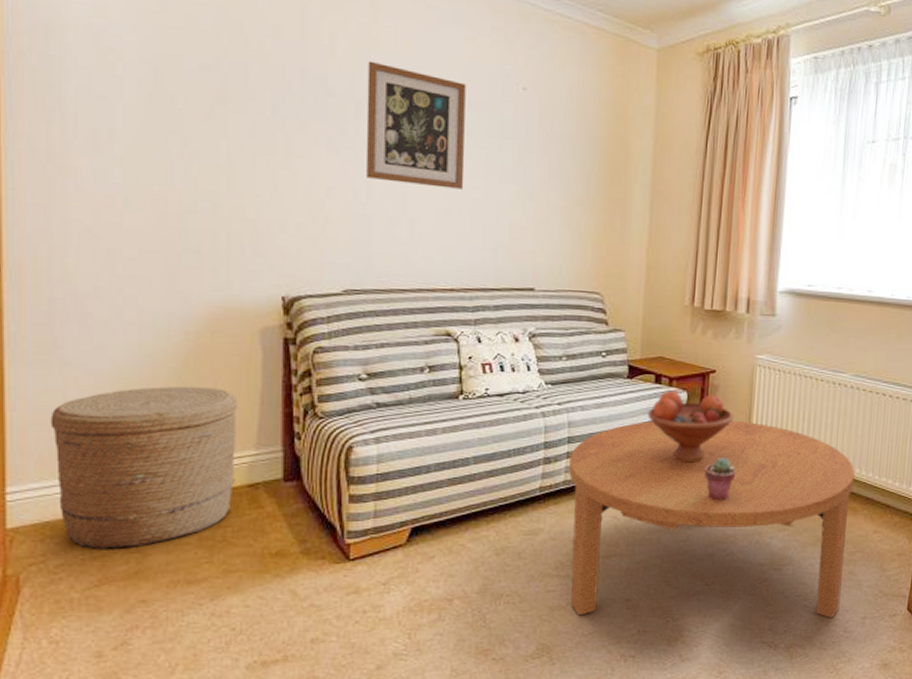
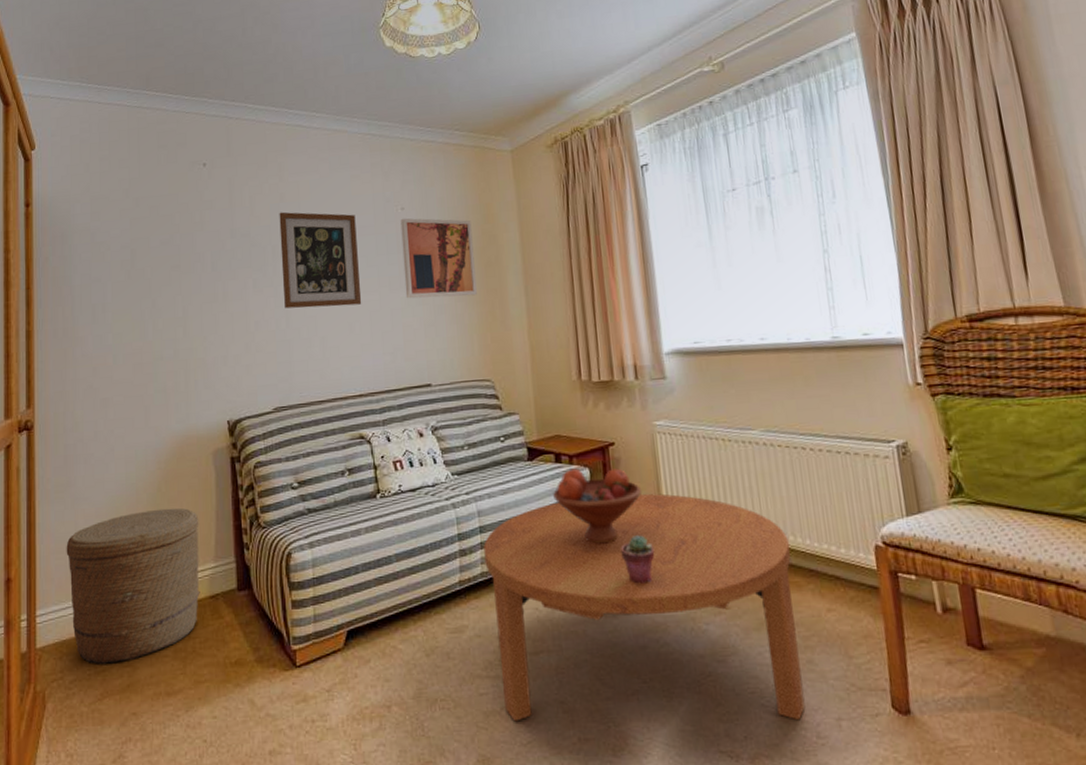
wall art: none [516,100,602,202] -> present [400,218,477,299]

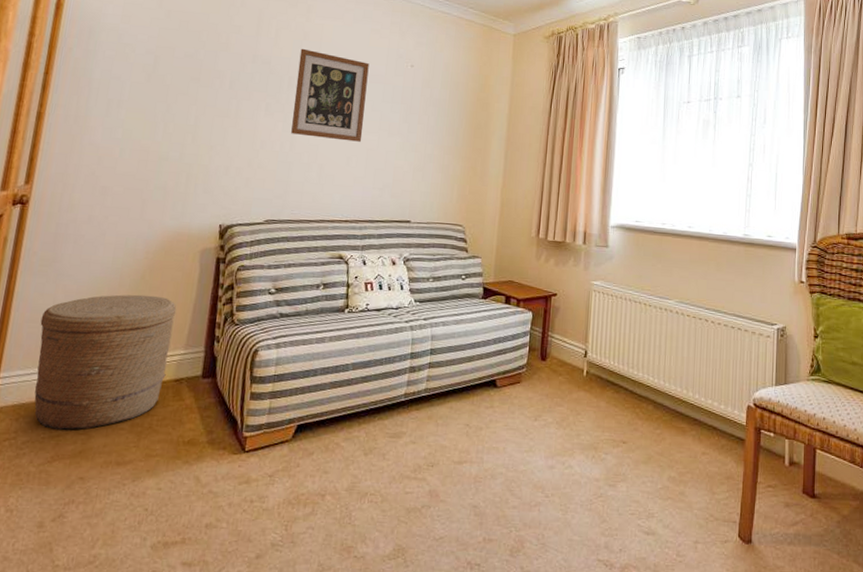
wall art: present [400,218,477,299] -> none [401,74,470,152]
coffee table: present [483,493,806,722] -> none [425,337,682,540]
fruit bowl: present [553,468,643,544] -> none [498,310,573,377]
potted succulent: present [620,535,655,584] -> none [546,373,574,414]

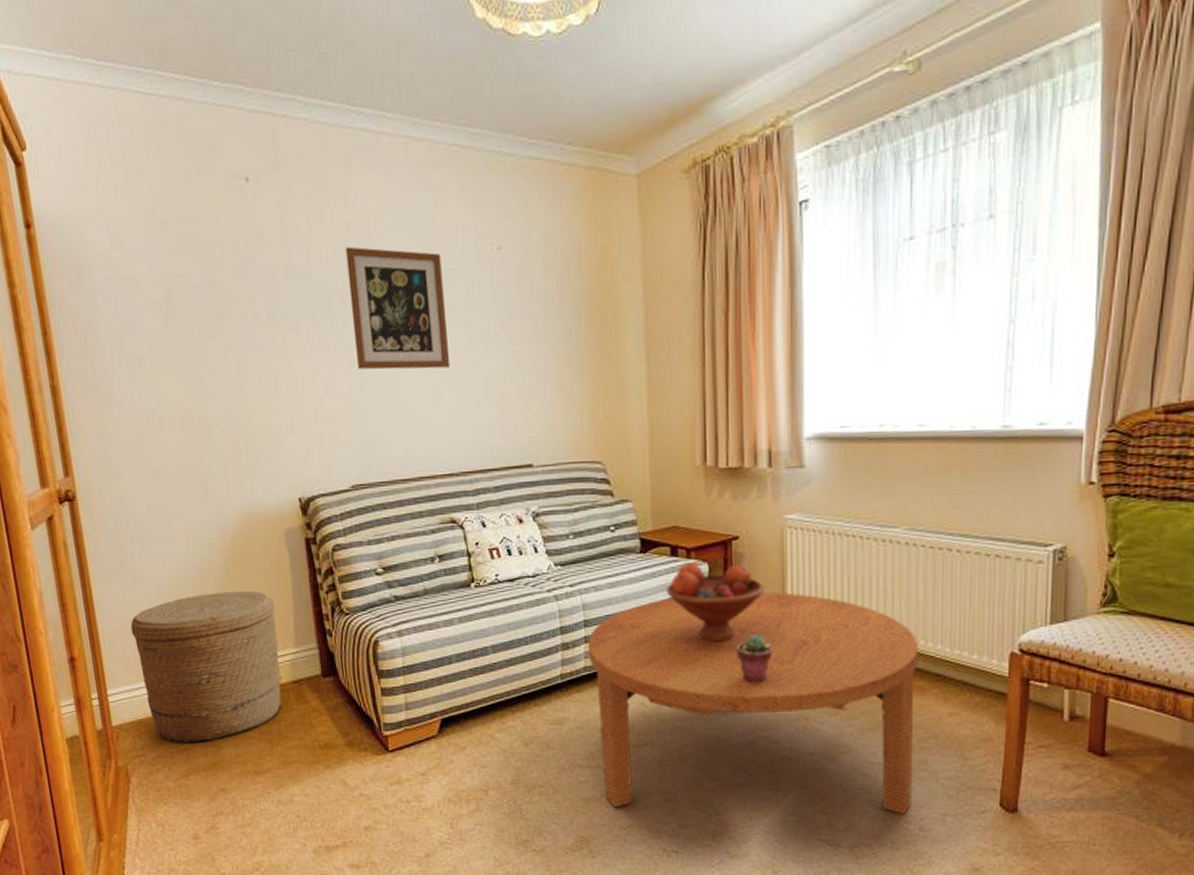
coffee table: none [425,337,682,540] -> present [588,591,918,815]
fruit bowl: none [498,310,573,377] -> present [666,563,765,642]
potted succulent: none [546,373,574,414] -> present [736,634,773,683]

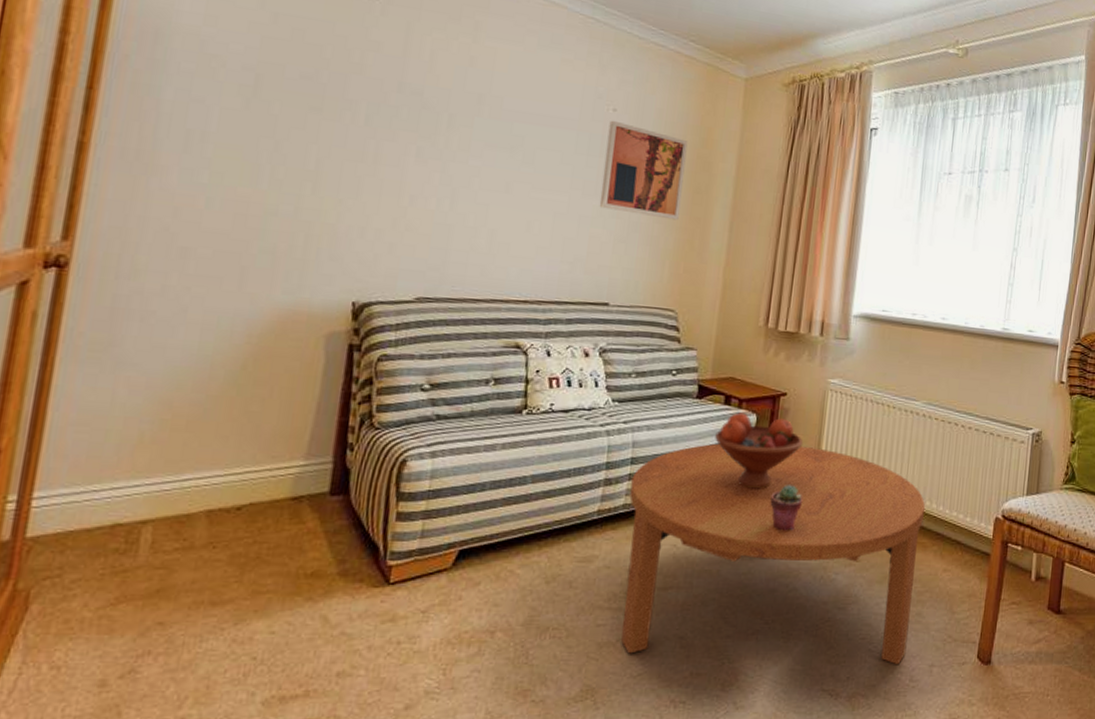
basket: present [130,590,282,744] -> none [87,389,293,565]
wall art: present [345,246,451,370] -> none [451,77,558,203]
wall art: none [496,260,589,363] -> present [599,120,688,220]

